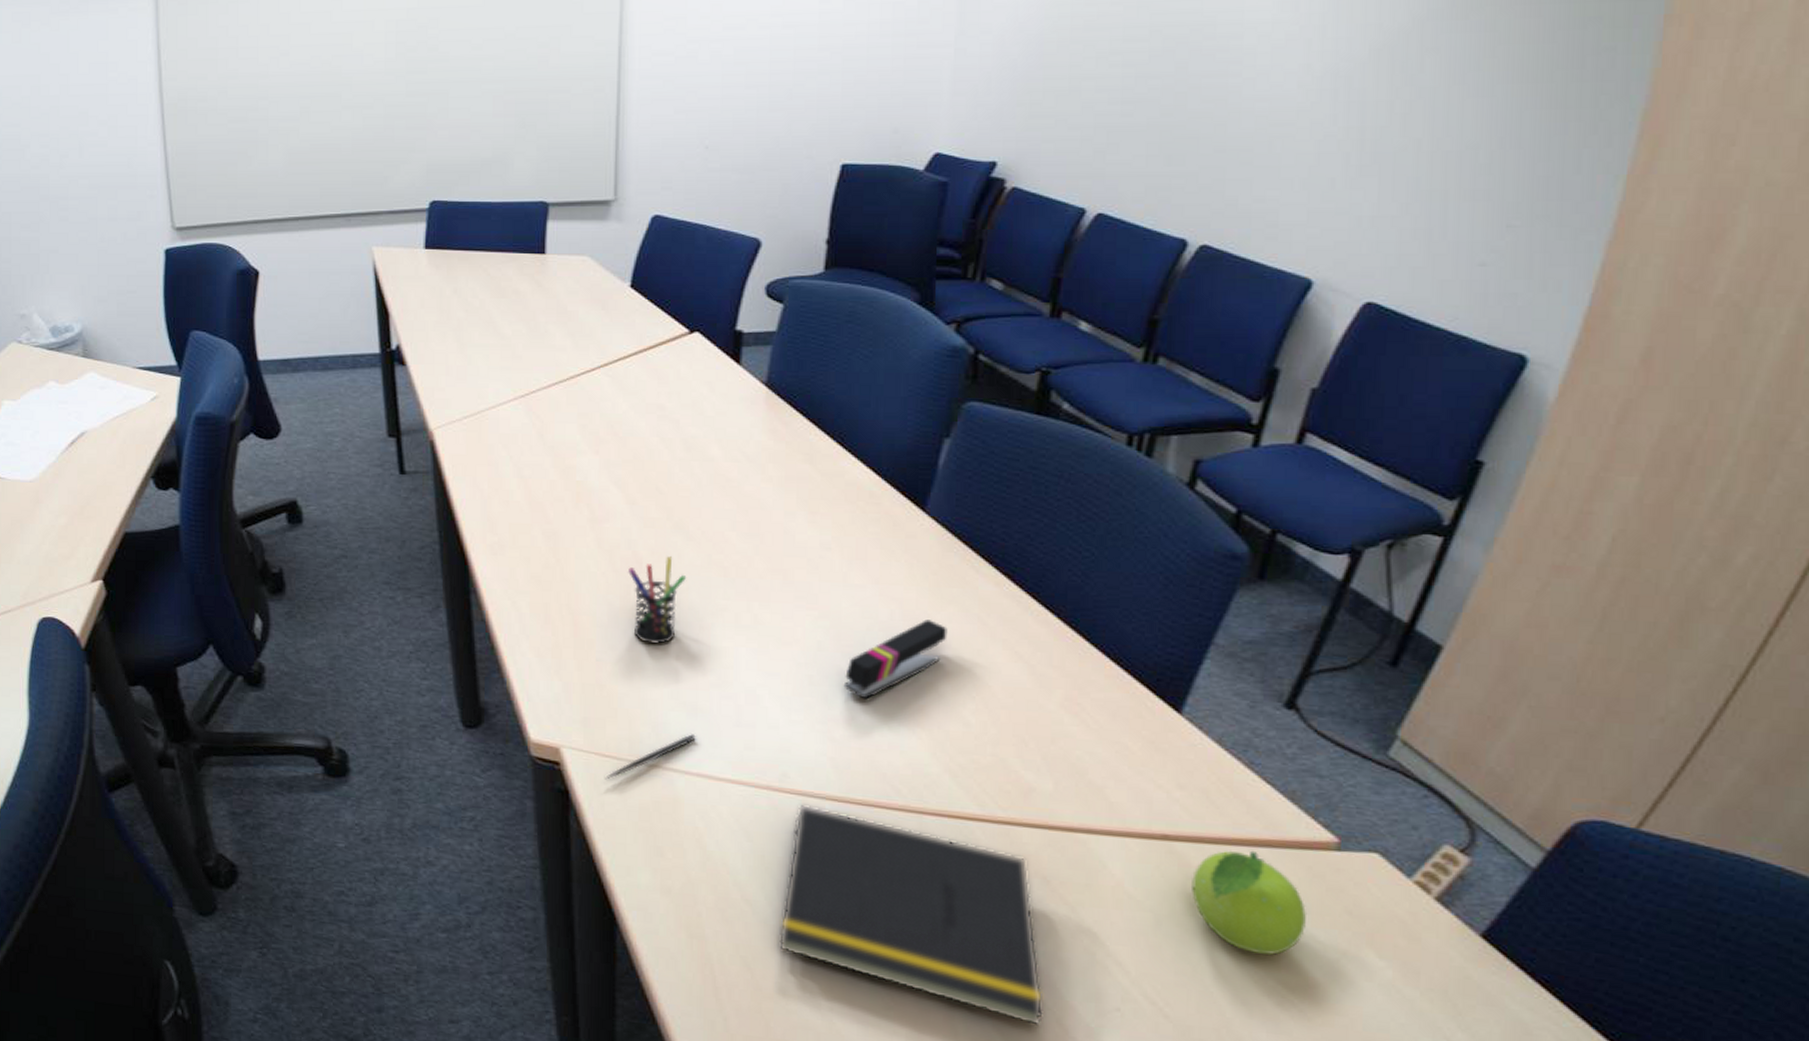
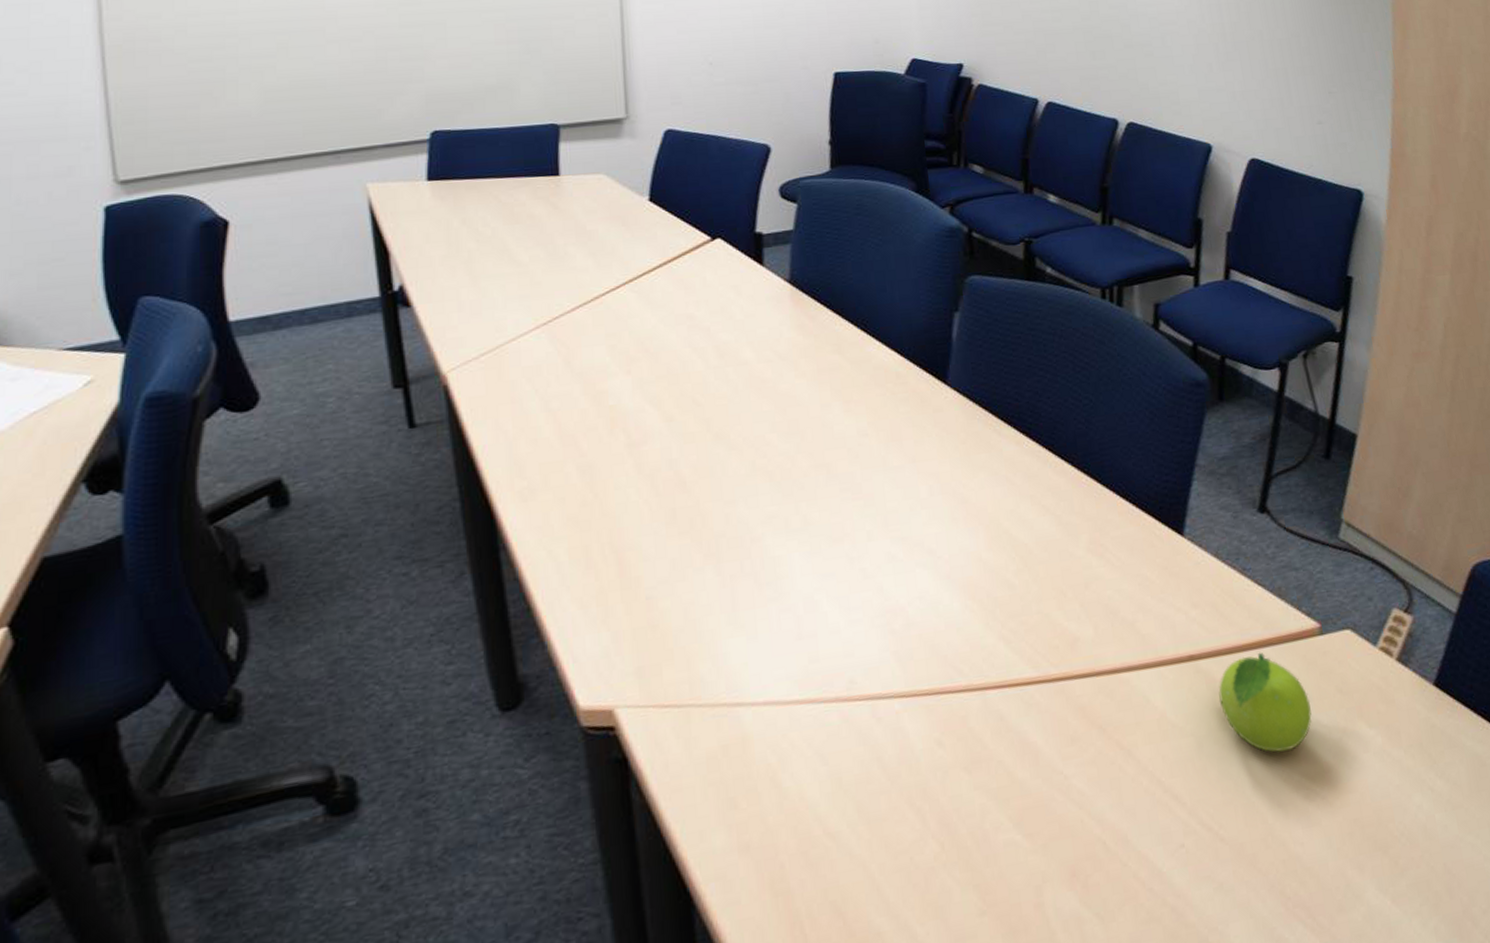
pen: present [604,734,696,780] -> none [665,659,759,734]
pen holder: present [628,556,687,644] -> none [672,470,733,568]
notepad: present [778,804,1045,1027] -> none [865,707,1123,890]
stapler: present [843,619,948,700] -> none [896,489,983,583]

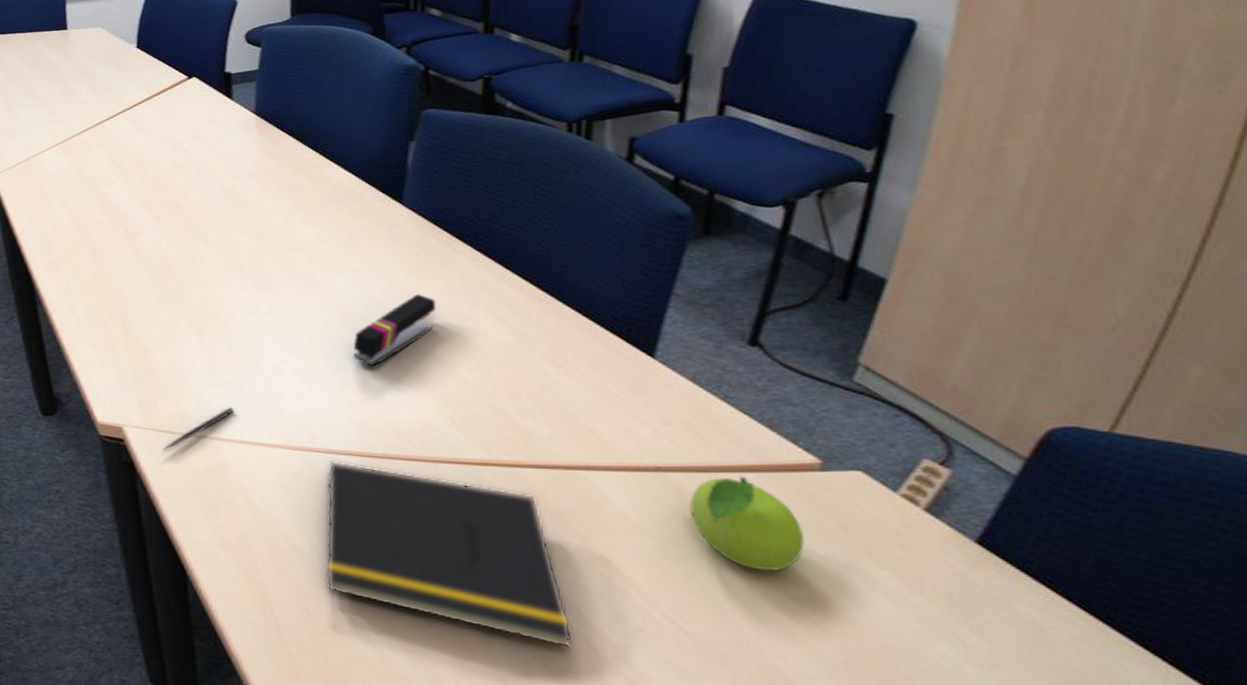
pen: none [665,659,759,734] -> present [161,407,234,451]
notepad: none [865,707,1123,890] -> present [325,461,574,649]
stapler: none [896,489,983,583] -> present [353,294,437,367]

